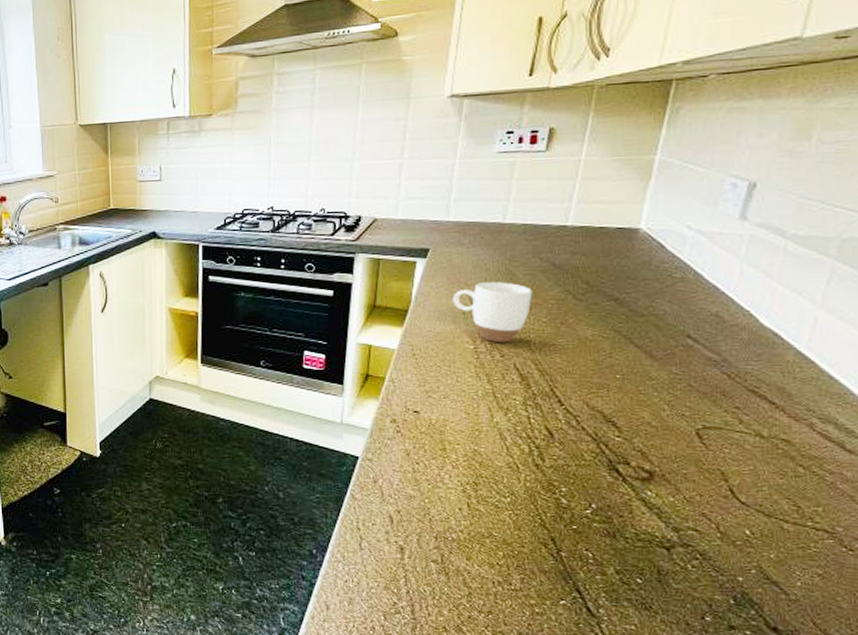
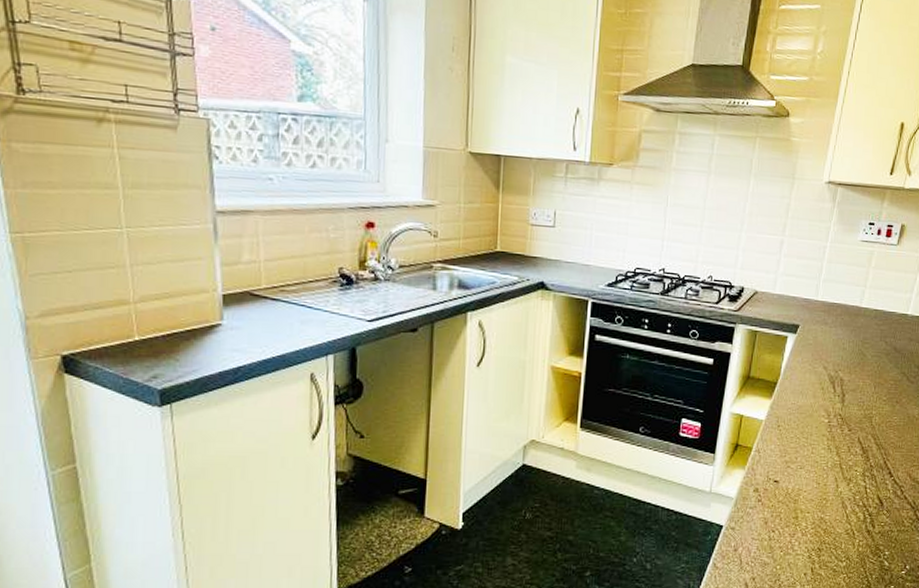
mug: present [452,282,533,343] -> none [814,360,878,418]

